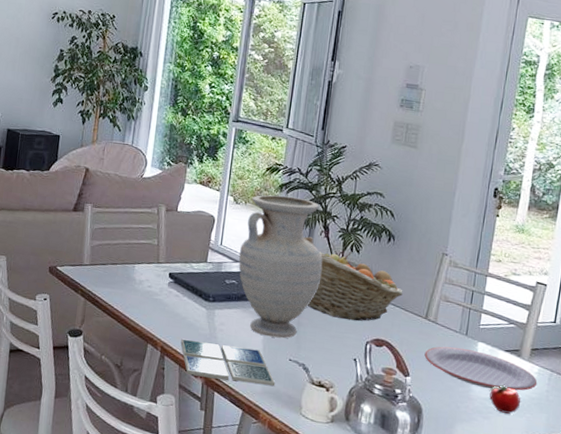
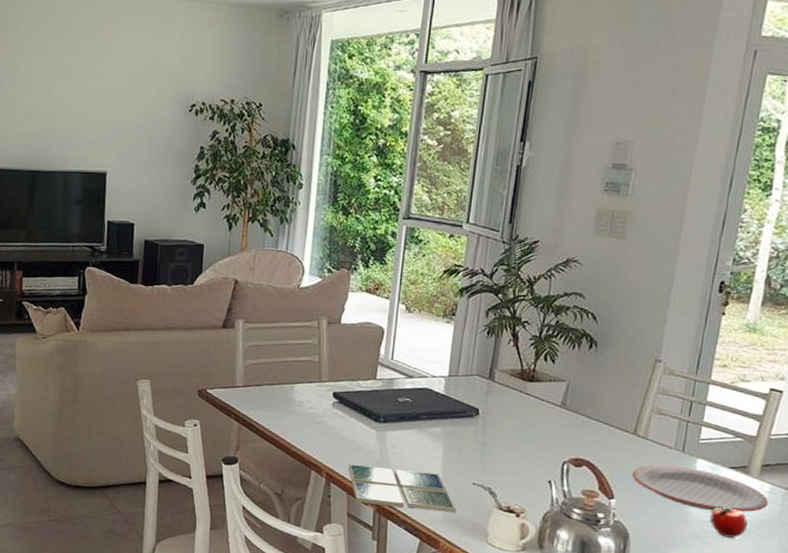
vase: present [238,195,323,339] -> none [412,301,511,461]
fruit basket: present [307,251,403,321] -> none [493,360,607,439]

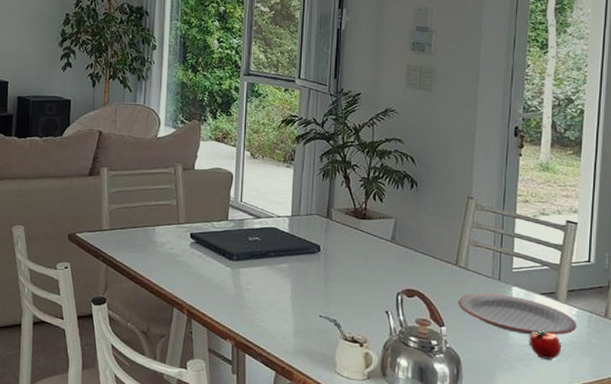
drink coaster: present [348,464,458,512] -> none [207,301,307,344]

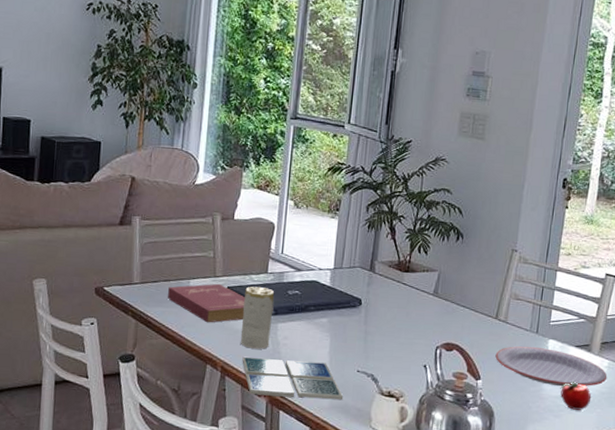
book: none [135,230,208,268] -> present [168,283,246,323]
candle: none [204,233,236,294] -> present [240,286,275,349]
drink coaster: none [207,301,307,344] -> present [242,357,344,399]

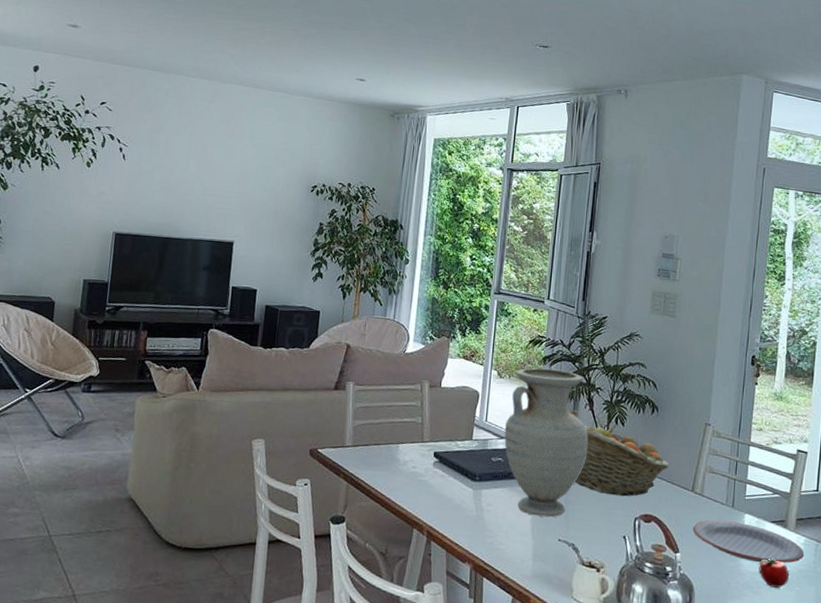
book: present [168,283,246,323] -> none [378,448,452,487]
candle: present [240,286,275,349] -> none [445,452,479,515]
drink coaster: present [242,357,344,399] -> none [447,522,545,568]
vase: none [301,197,390,349] -> present [504,368,588,518]
fruit basket: none [374,252,473,326] -> present [574,423,669,497]

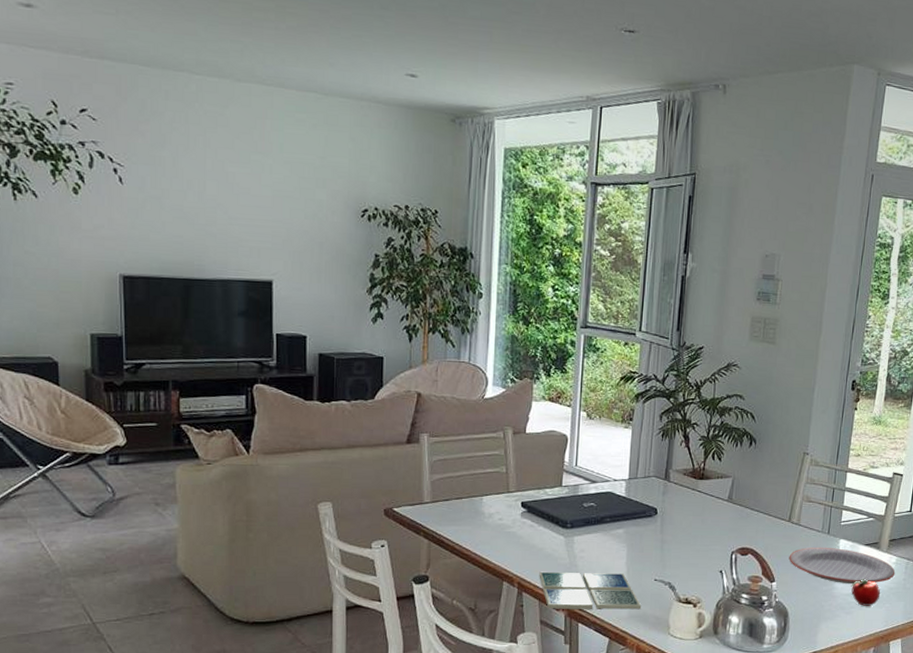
drink coaster: none [447,522,545,568] -> present [539,572,642,609]
vase: present [504,368,588,518] -> none [596,406,684,559]
fruit basket: present [574,423,669,497] -> none [670,459,766,532]

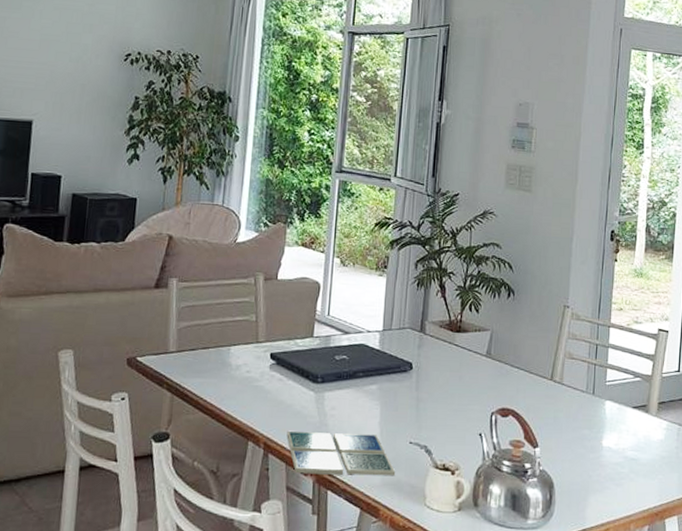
plate: present [789,547,895,585] -> none [552,409,667,452]
apple: present [851,578,881,606] -> none [620,445,652,477]

